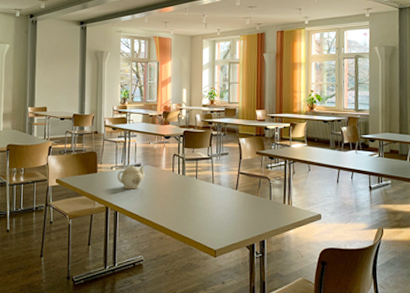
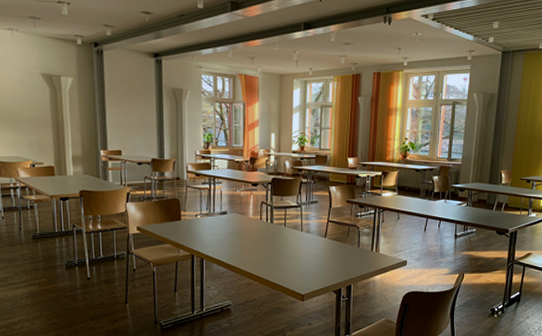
teapot: present [118,164,146,189] -> none [203,212,232,237]

